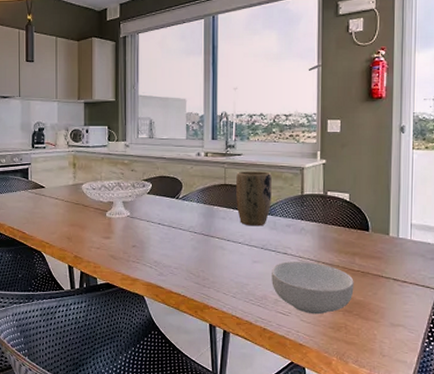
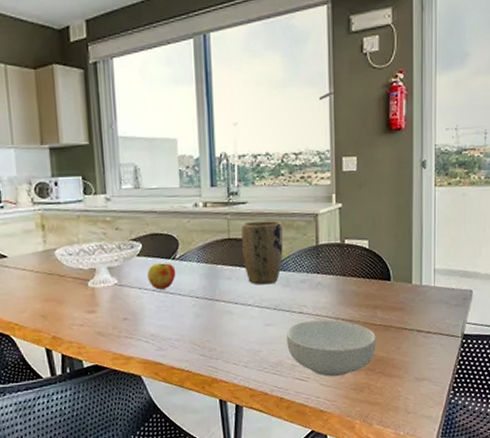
apple: none [155,201,179,223] -> present [148,263,176,290]

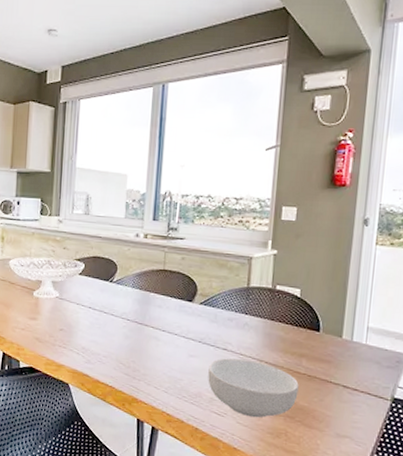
apple: present [148,263,176,290] -> none [86,283,112,308]
plant pot: present [242,221,283,285] -> none [175,257,216,318]

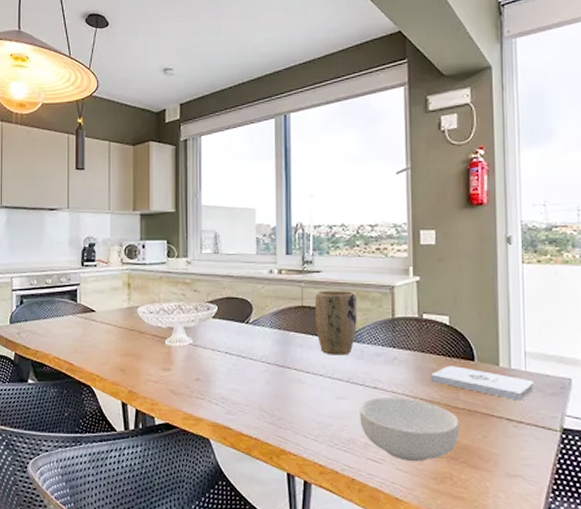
plant pot: none [175,257,216,318] -> present [315,291,357,356]
notepad: none [276,334,373,371] -> present [430,366,535,401]

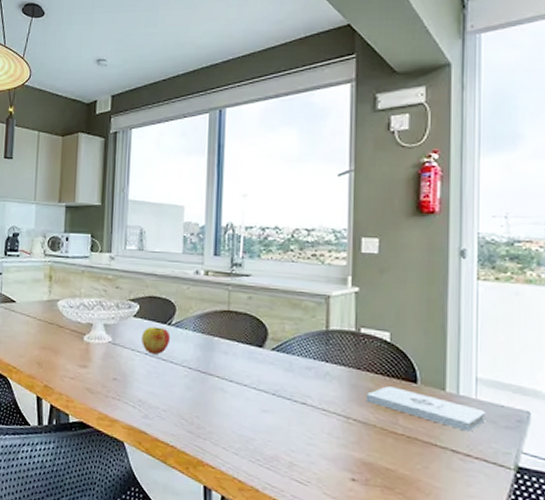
apple: none [222,326,249,353] -> present [142,326,171,355]
plant pot: present [315,291,357,356] -> none [242,296,288,366]
cereal bowl: present [360,397,459,462] -> none [285,414,396,489]

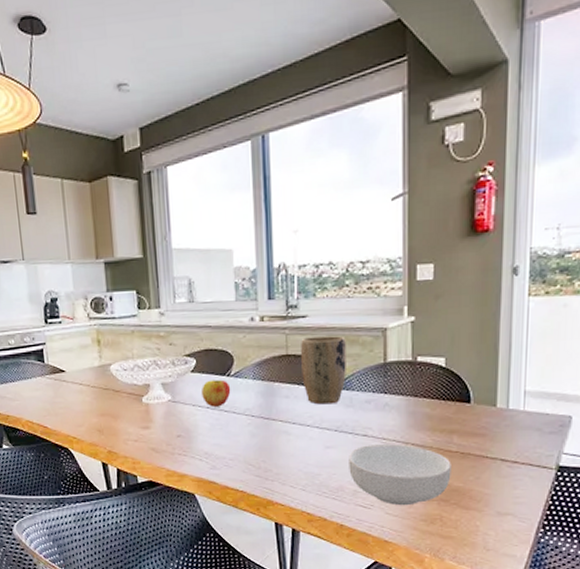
plant pot: none [242,296,288,366] -> present [301,336,346,405]
cereal bowl: none [285,414,396,489] -> present [349,444,451,506]
notepad: present [365,386,486,432] -> none [422,409,533,441]

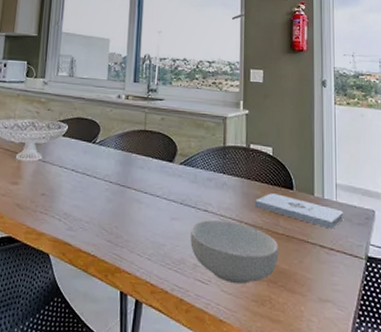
apple: present [202,379,231,407] -> none [69,145,95,171]
plant pot: present [301,336,346,405] -> none [156,117,194,179]
notepad: none [422,409,533,441] -> present [254,193,344,229]

